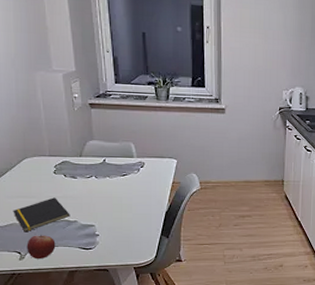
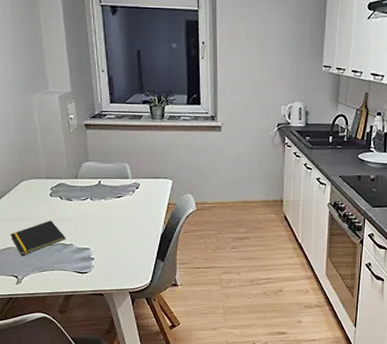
fruit: present [26,234,56,260] -> none [23,258,52,284]

